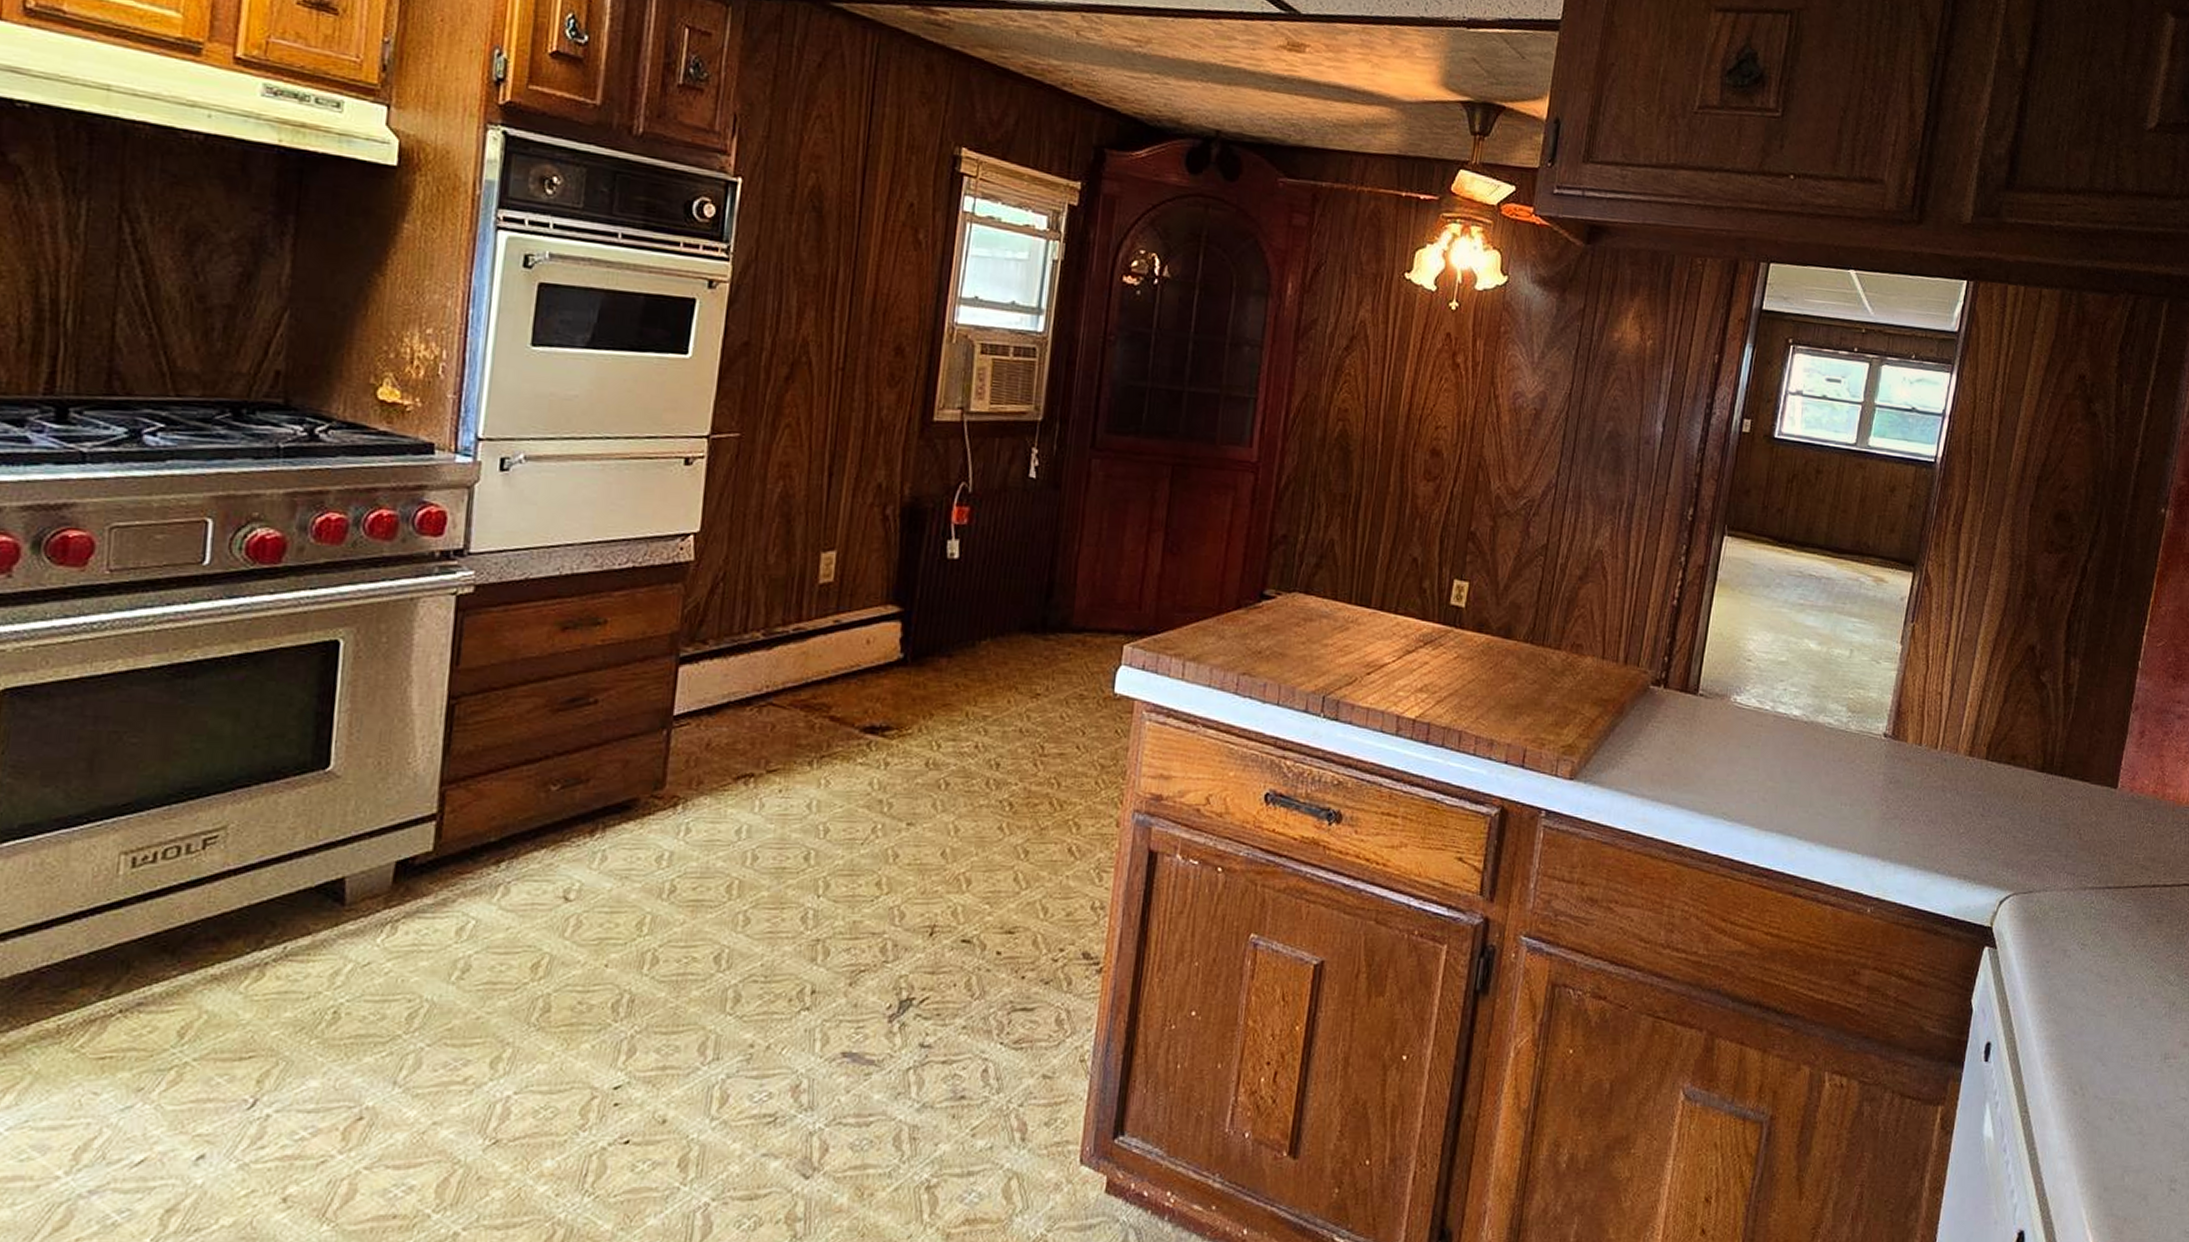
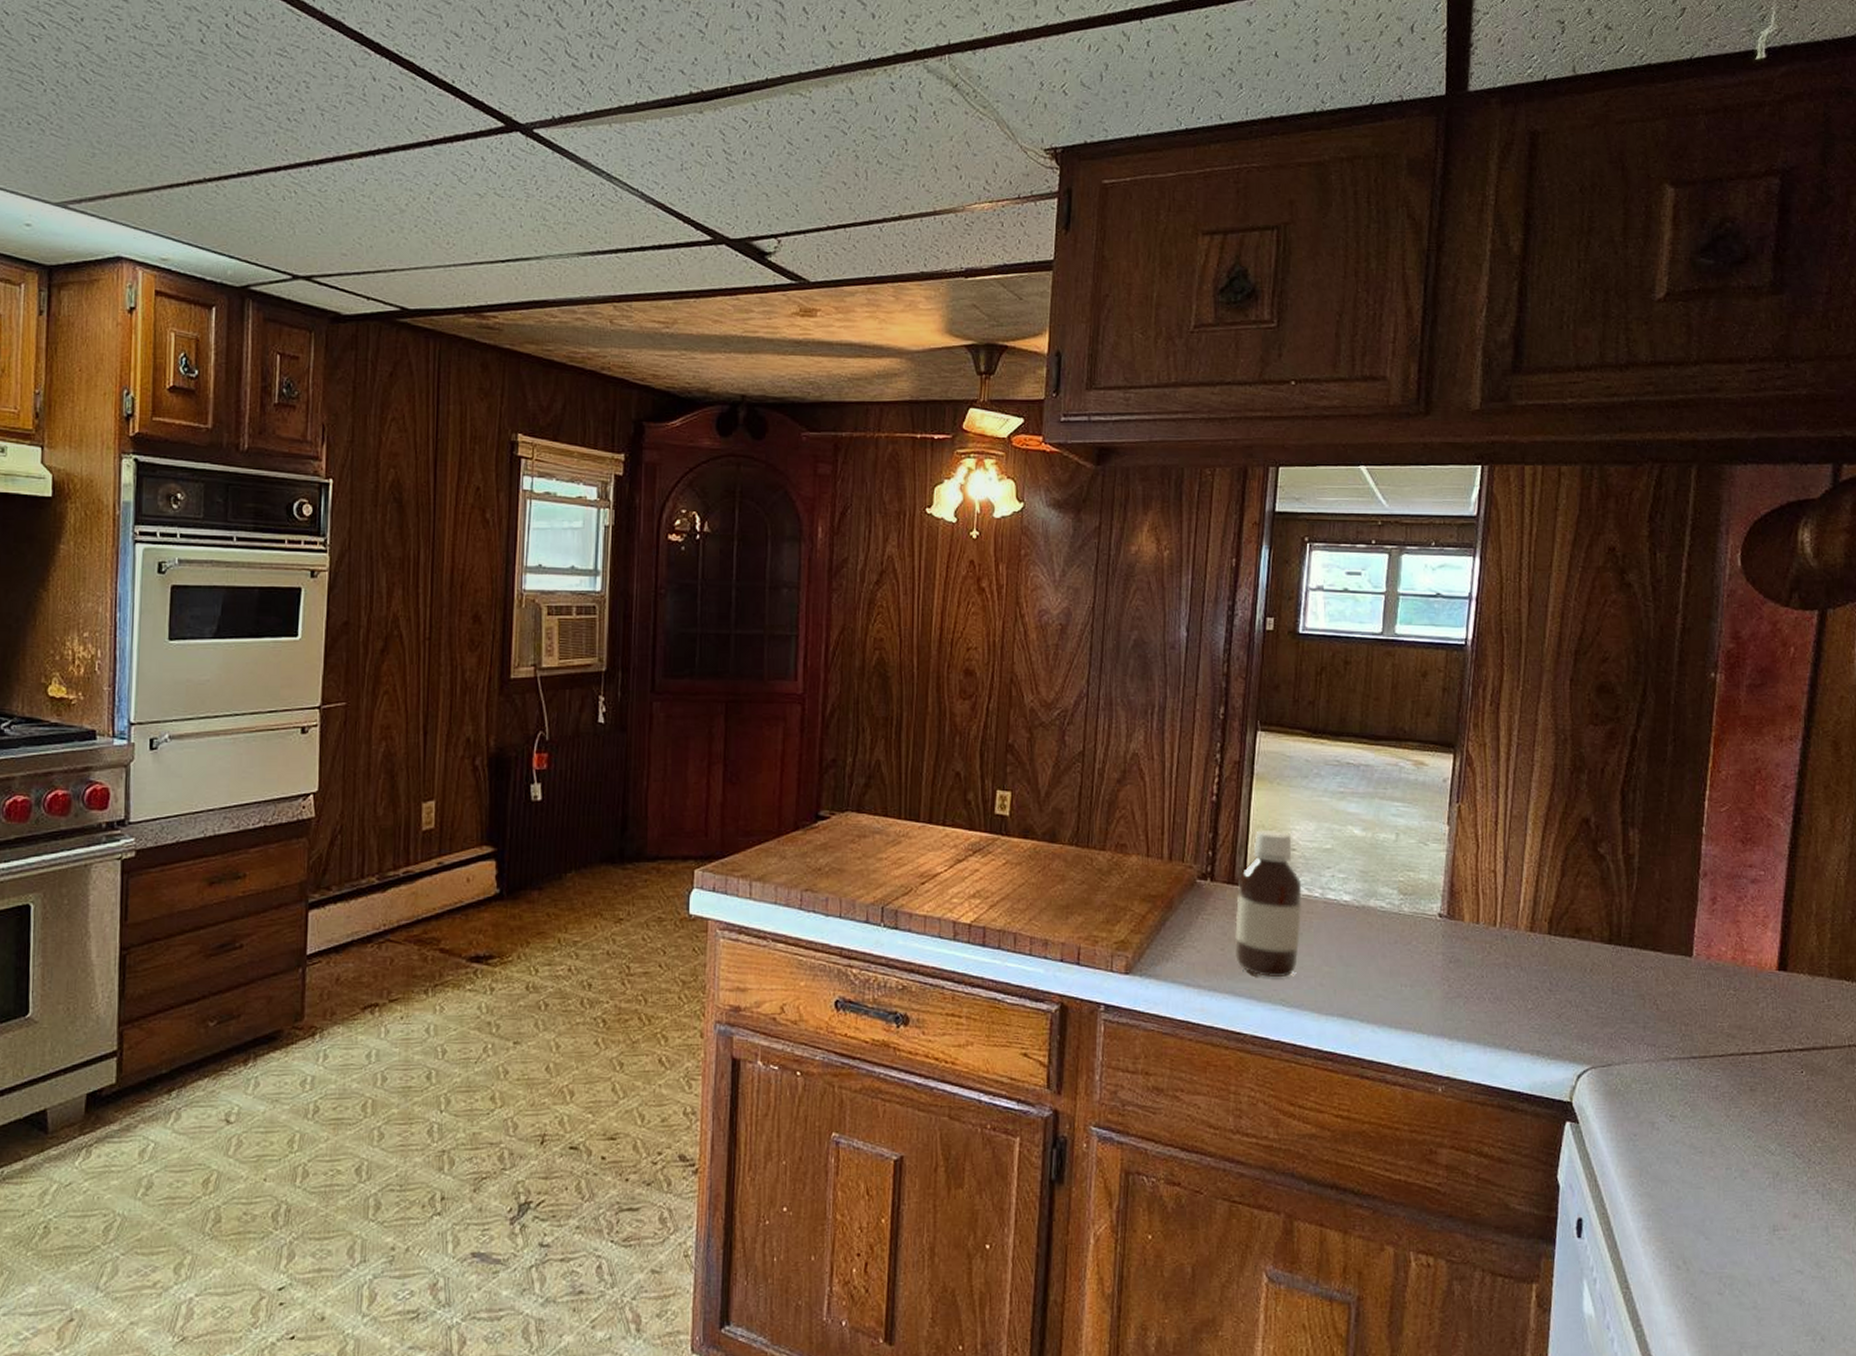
bottle: none [1680,637,1754,790] -> present [1234,829,1302,978]

